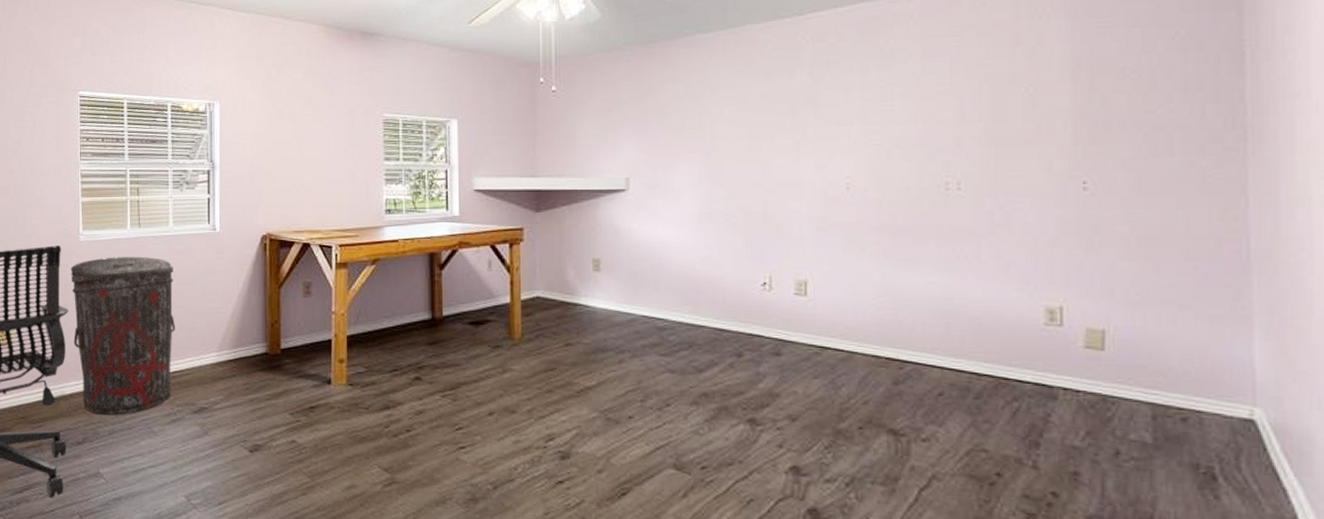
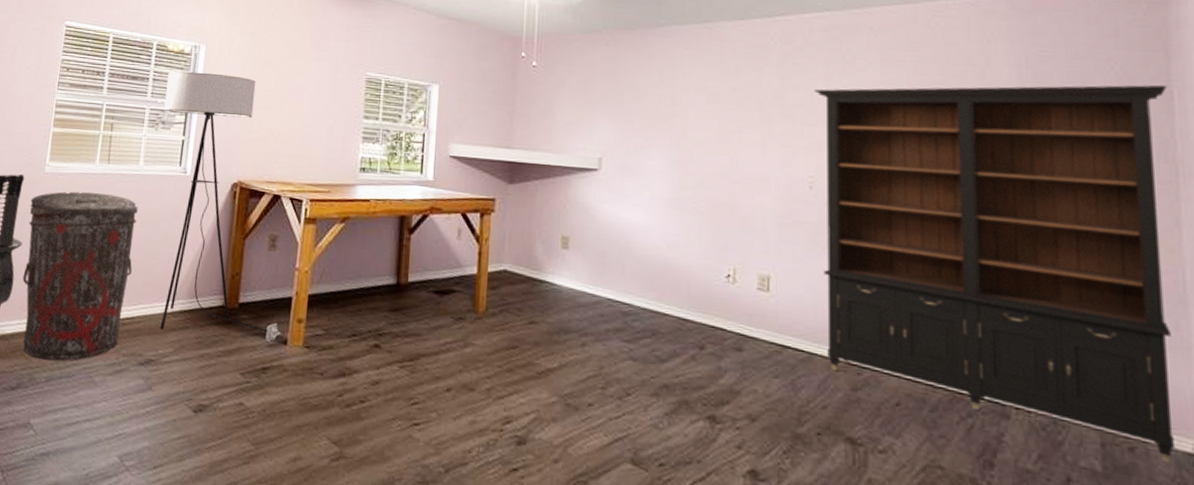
floor lamp: none [186,129,324,382] -> present [159,71,281,342]
bookcase: none [850,45,1238,430] -> present [814,84,1176,463]

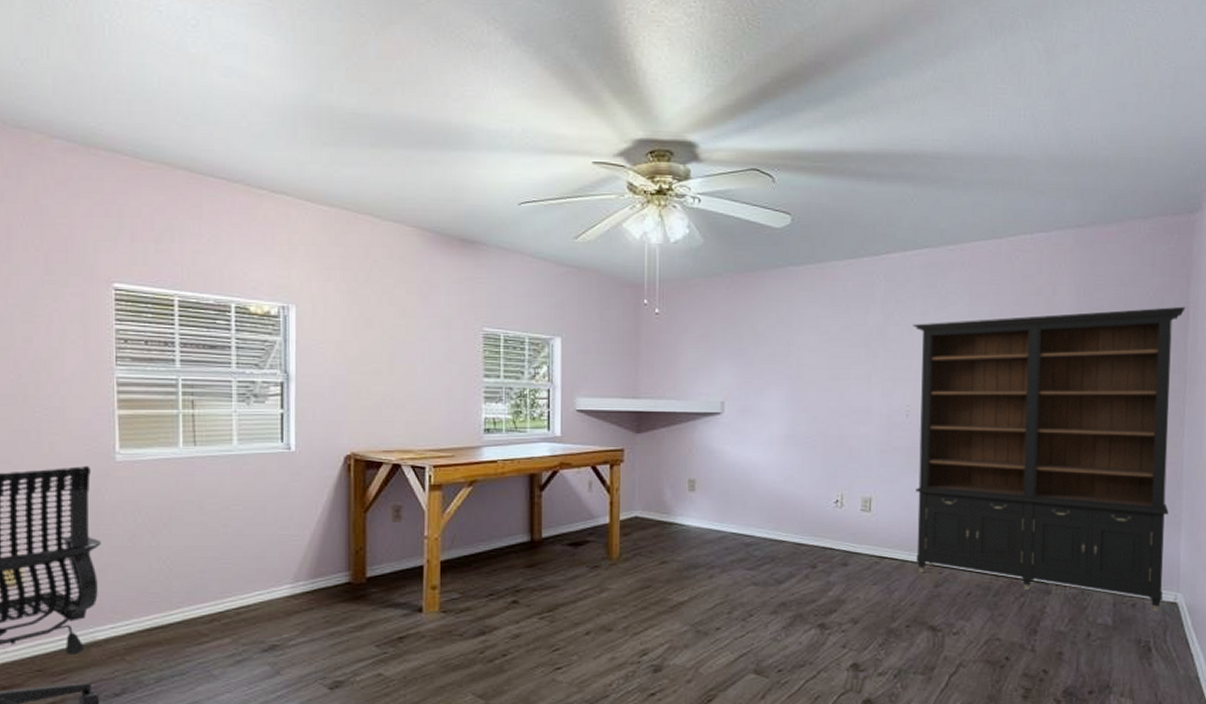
trash can: present [22,191,138,361] -> none [103,479,240,661]
floor lamp: present [159,71,281,342] -> none [254,336,415,614]

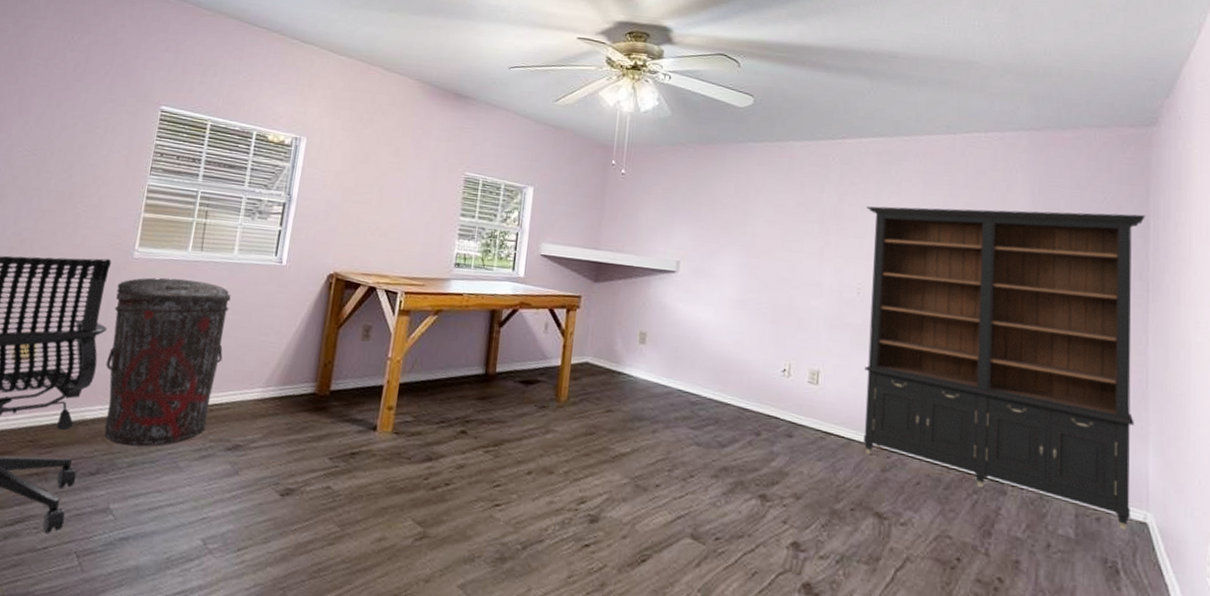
trash can: none [103,479,240,661] -> present [104,277,231,447]

